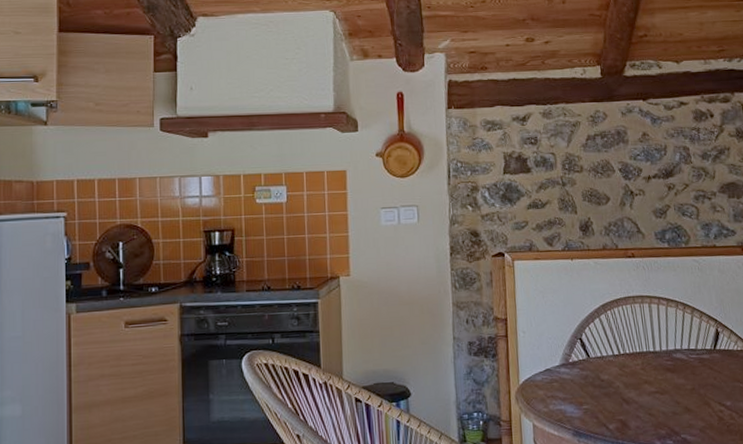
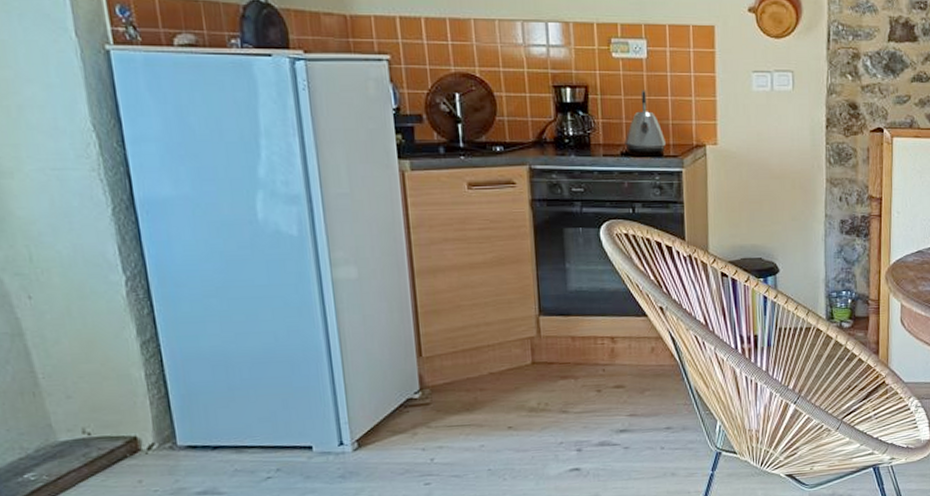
kettle: none [266,230,304,291] -> present [624,90,667,157]

